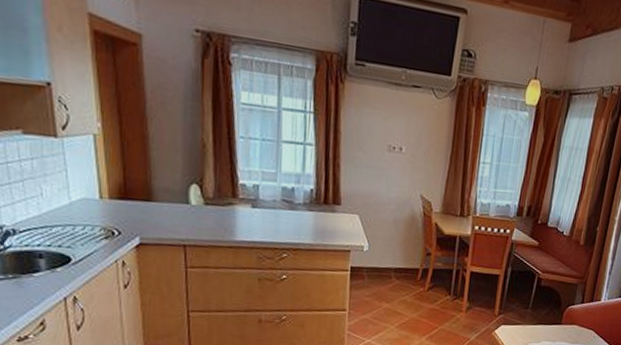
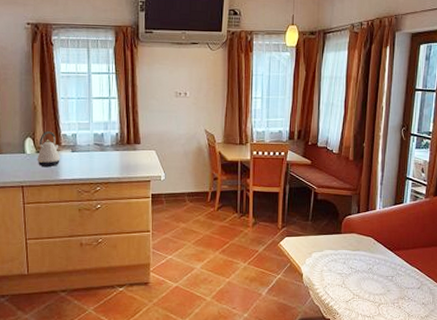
kettle: none [205,178,236,224] -> present [37,131,60,166]

